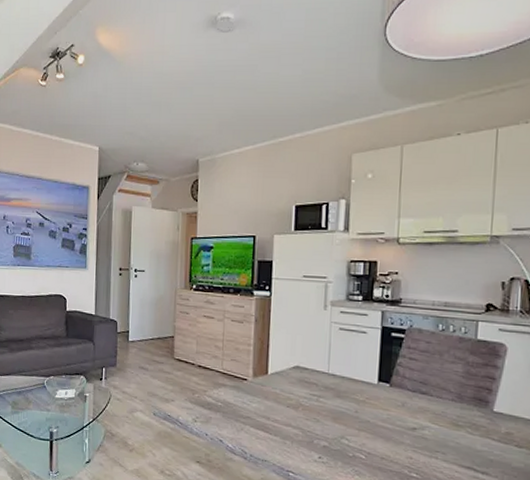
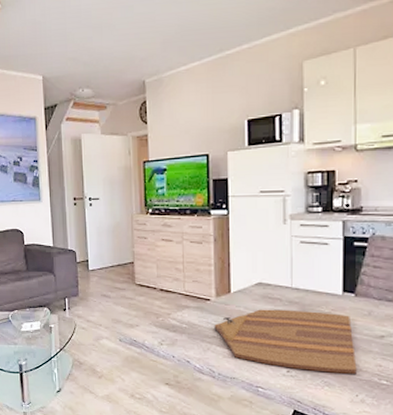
cutting board: none [249,392,388,465] -> present [214,309,357,374]

